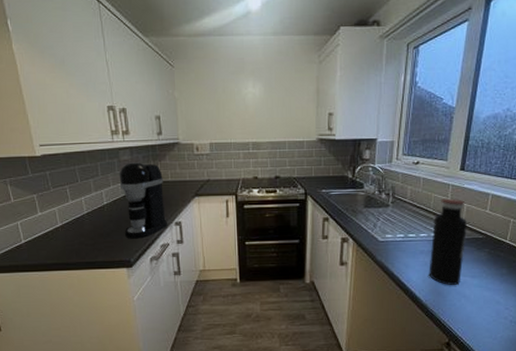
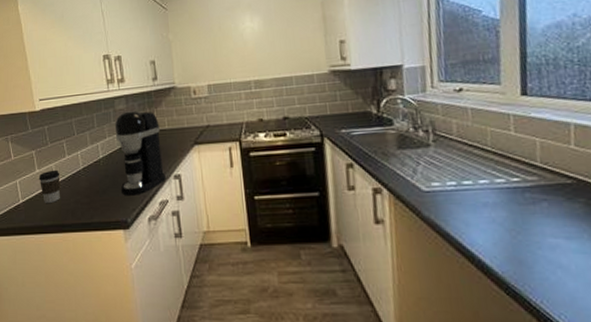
coffee cup: none [41,213,64,244] -> present [38,169,60,203]
water bottle: present [429,198,467,285] -> none [495,131,550,250]

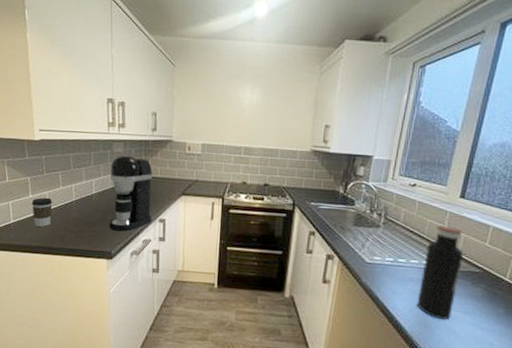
water bottle: none [495,131,550,250] -> present [417,225,463,319]

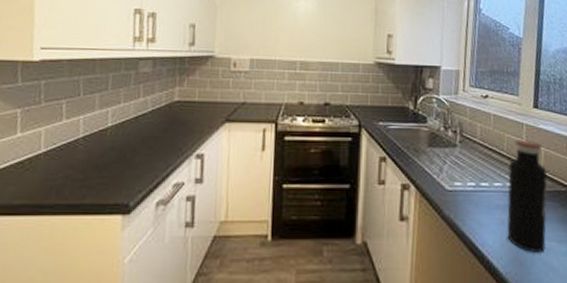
coffee cup: present [31,197,53,227] -> none [18,135,51,176]
coffee maker: present [109,155,153,232] -> none [128,76,189,175]

